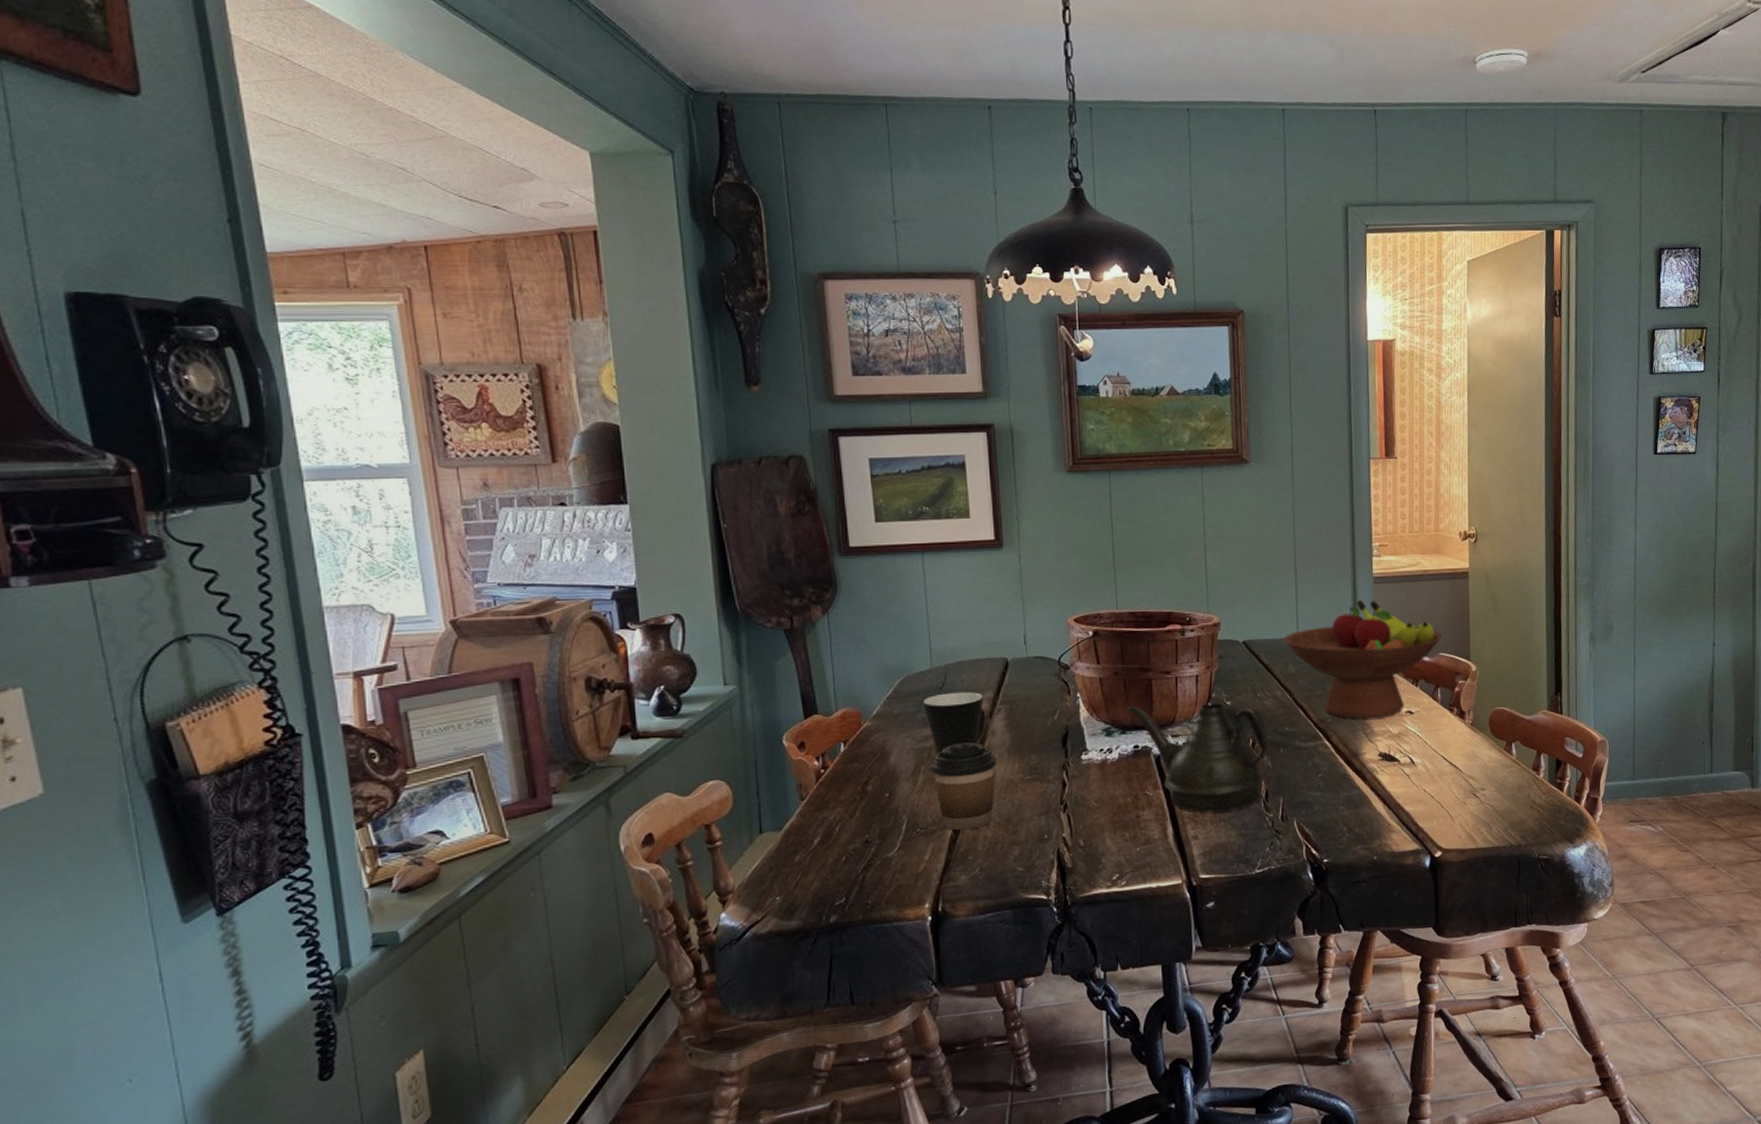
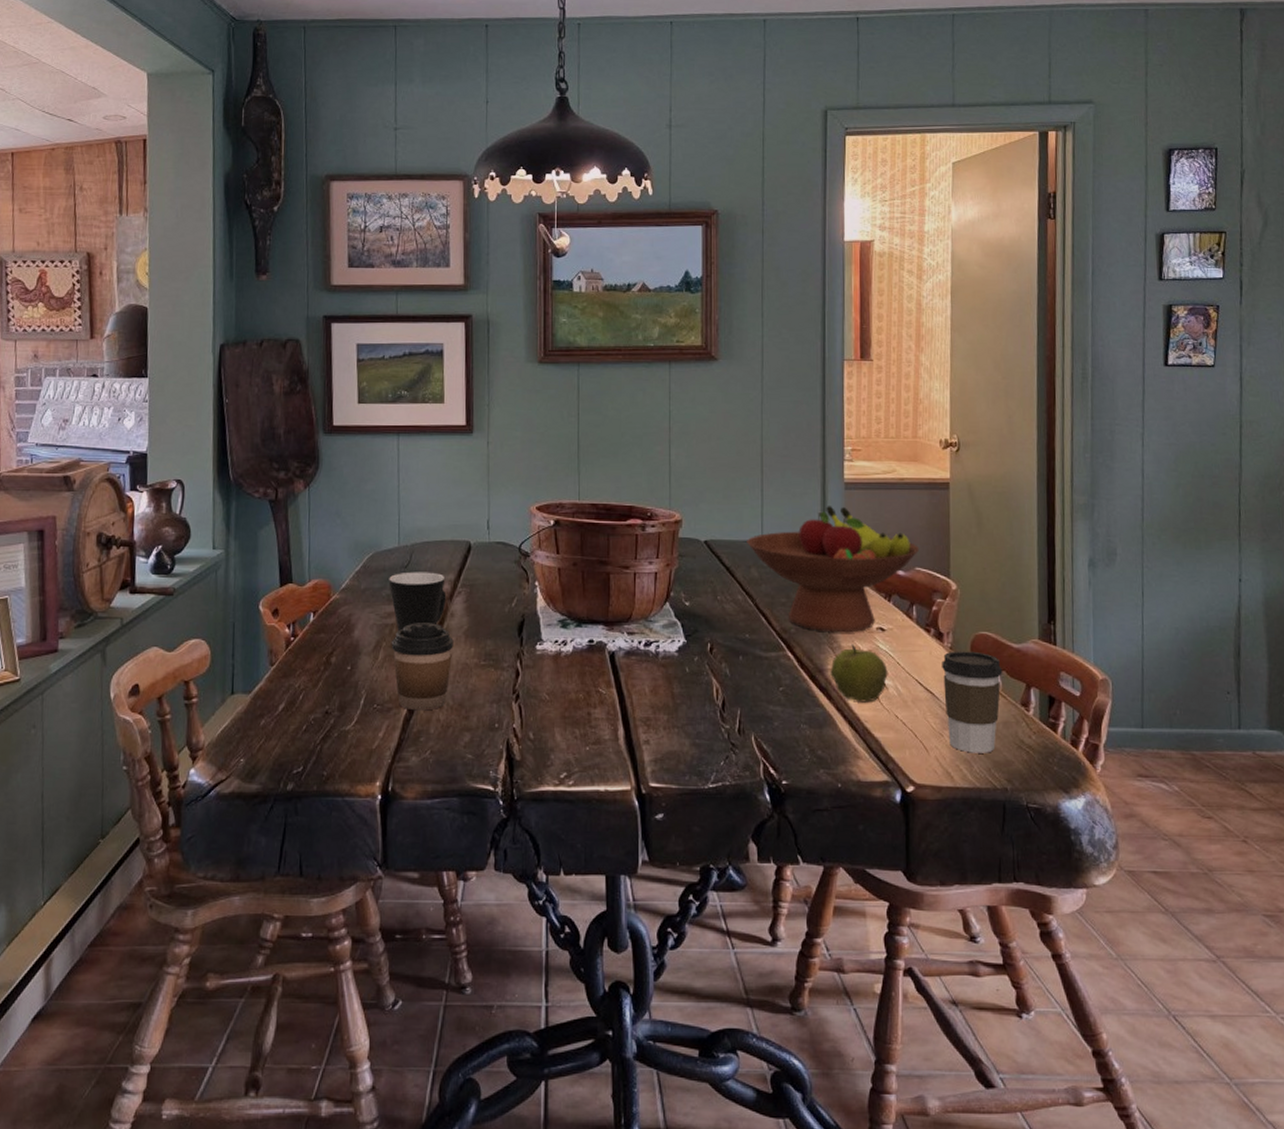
teapot: present [1127,703,1269,813] -> none [584,599,727,718]
apple: none [1364,728,1417,781] -> present [830,644,888,703]
coffee cup: none [1464,725,1517,817] -> present [942,651,1003,753]

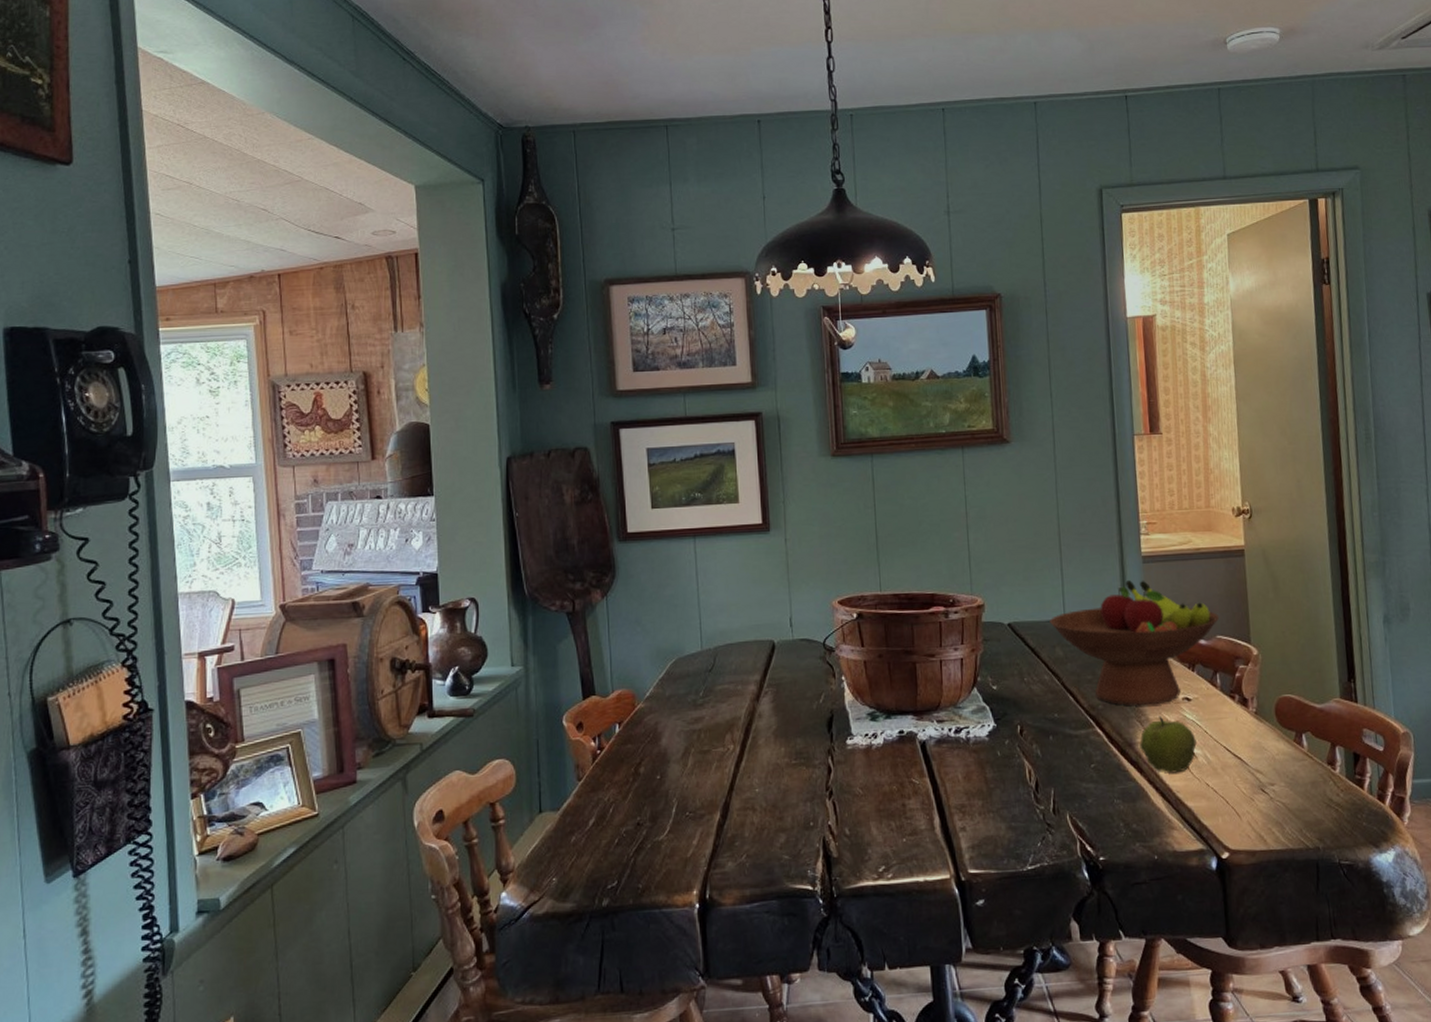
mug: present [389,571,447,632] -> none [693,674,753,737]
coffee cup: present [391,623,454,711] -> none [700,725,763,816]
coffee cup: present [942,651,1003,753] -> none [1248,714,1308,815]

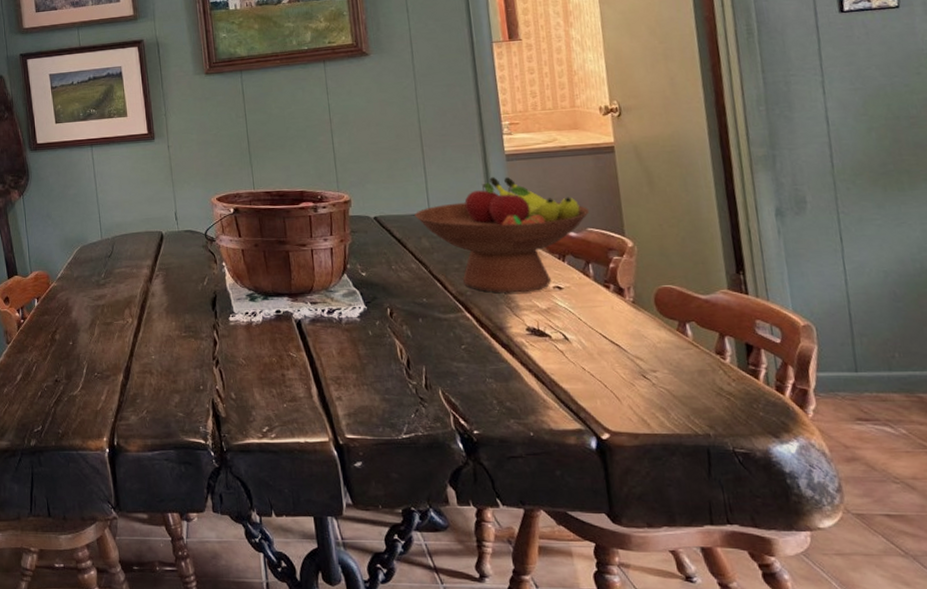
apple: present [1139,716,1197,773] -> none [510,303,570,357]

